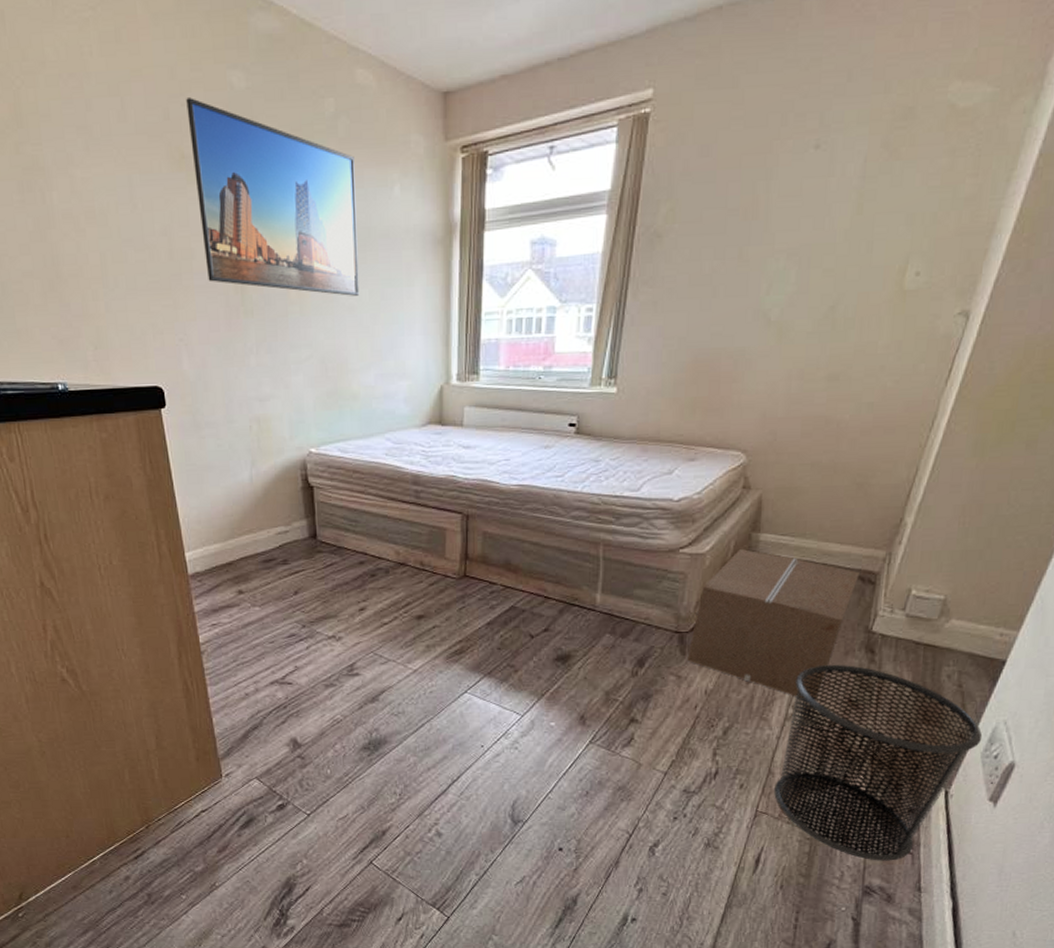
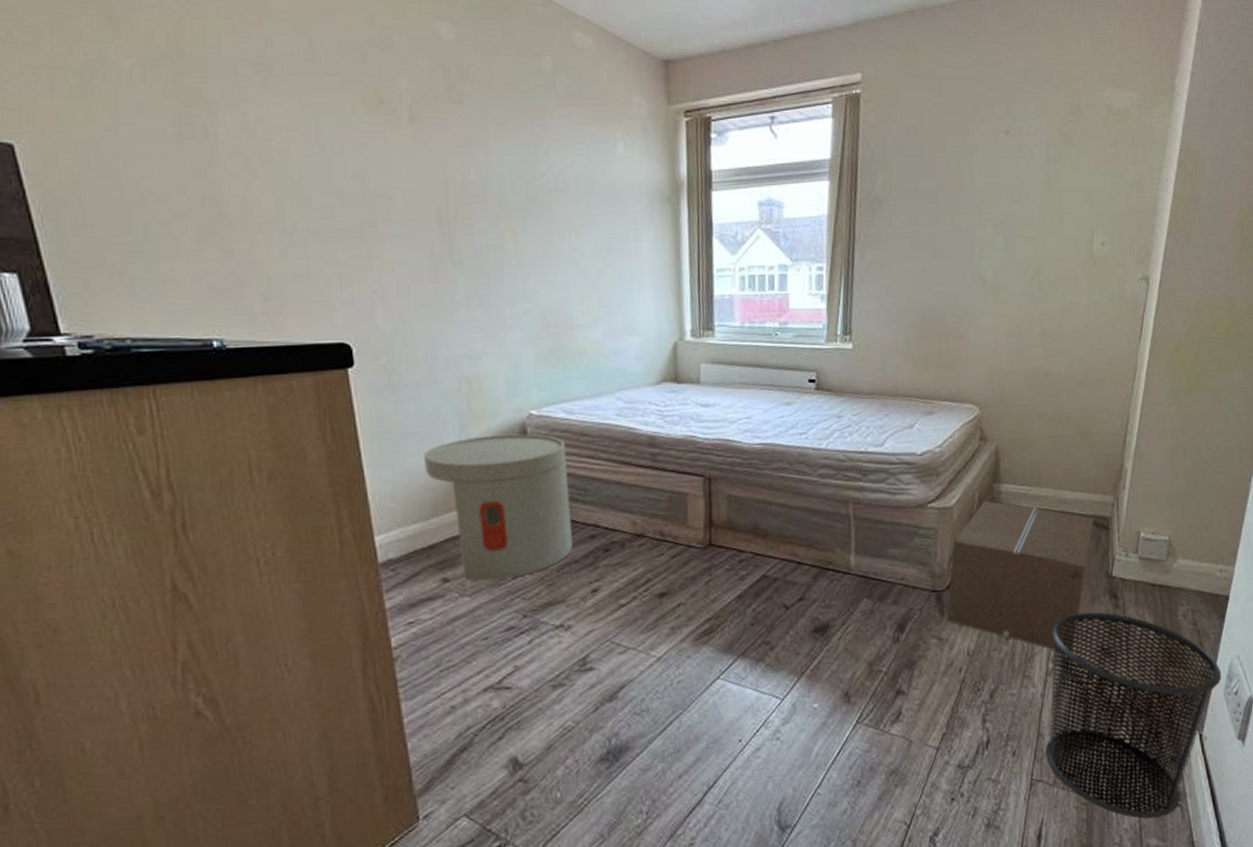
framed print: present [186,98,360,296] -> none [387,44,583,250]
side table: none [222,469,345,595] -> present [423,434,573,581]

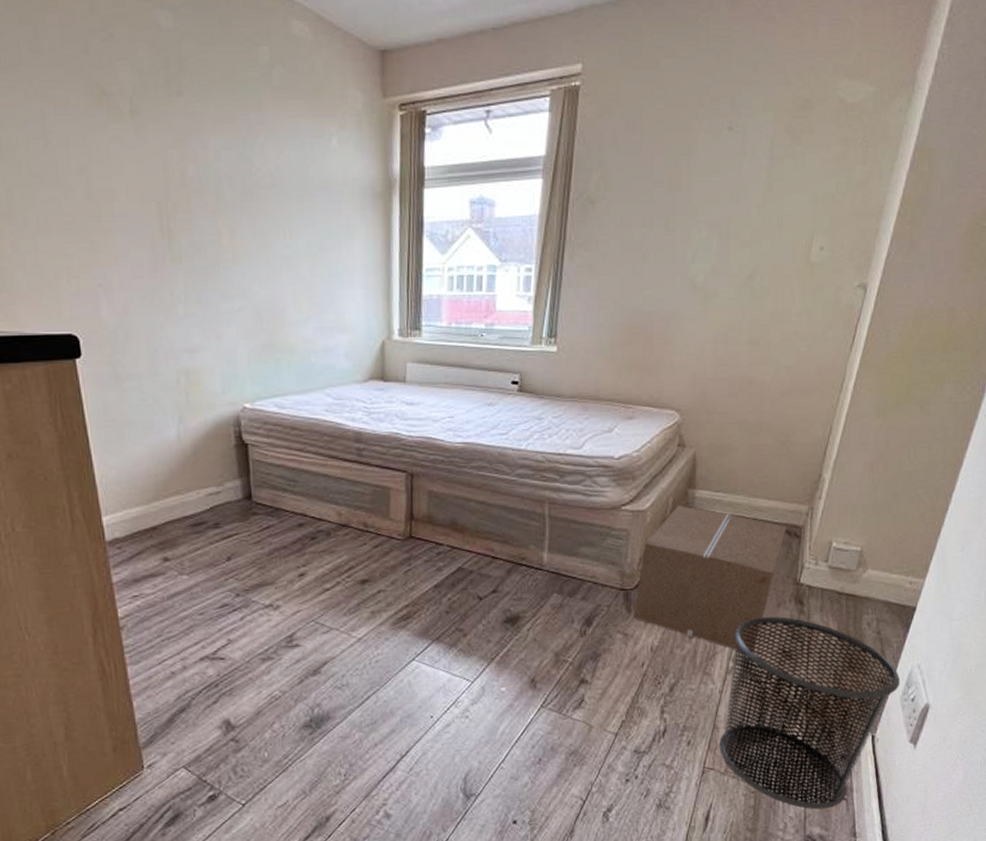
side table: present [423,434,573,581] -> none [145,426,282,562]

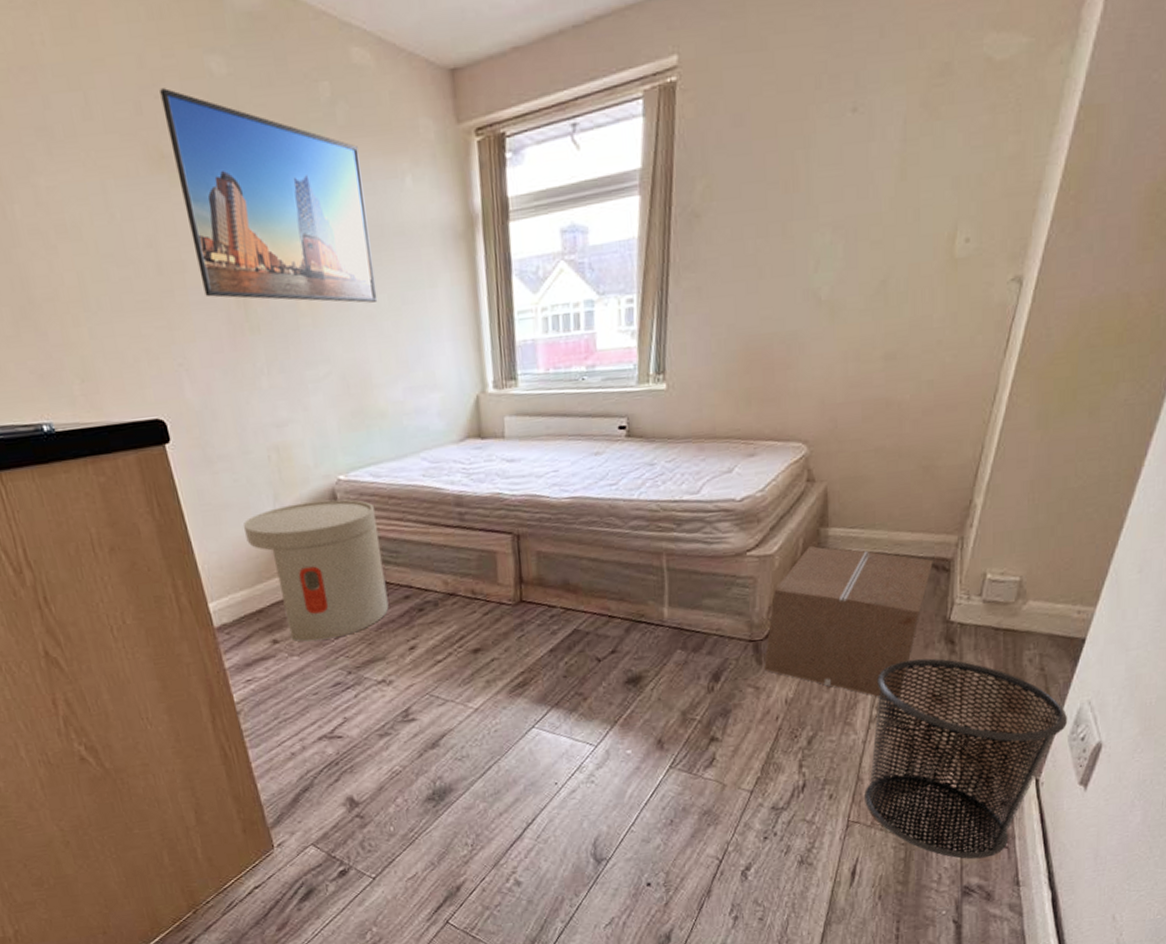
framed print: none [108,33,297,246] -> present [160,88,378,303]
side table: none [145,426,282,562] -> present [243,499,389,642]

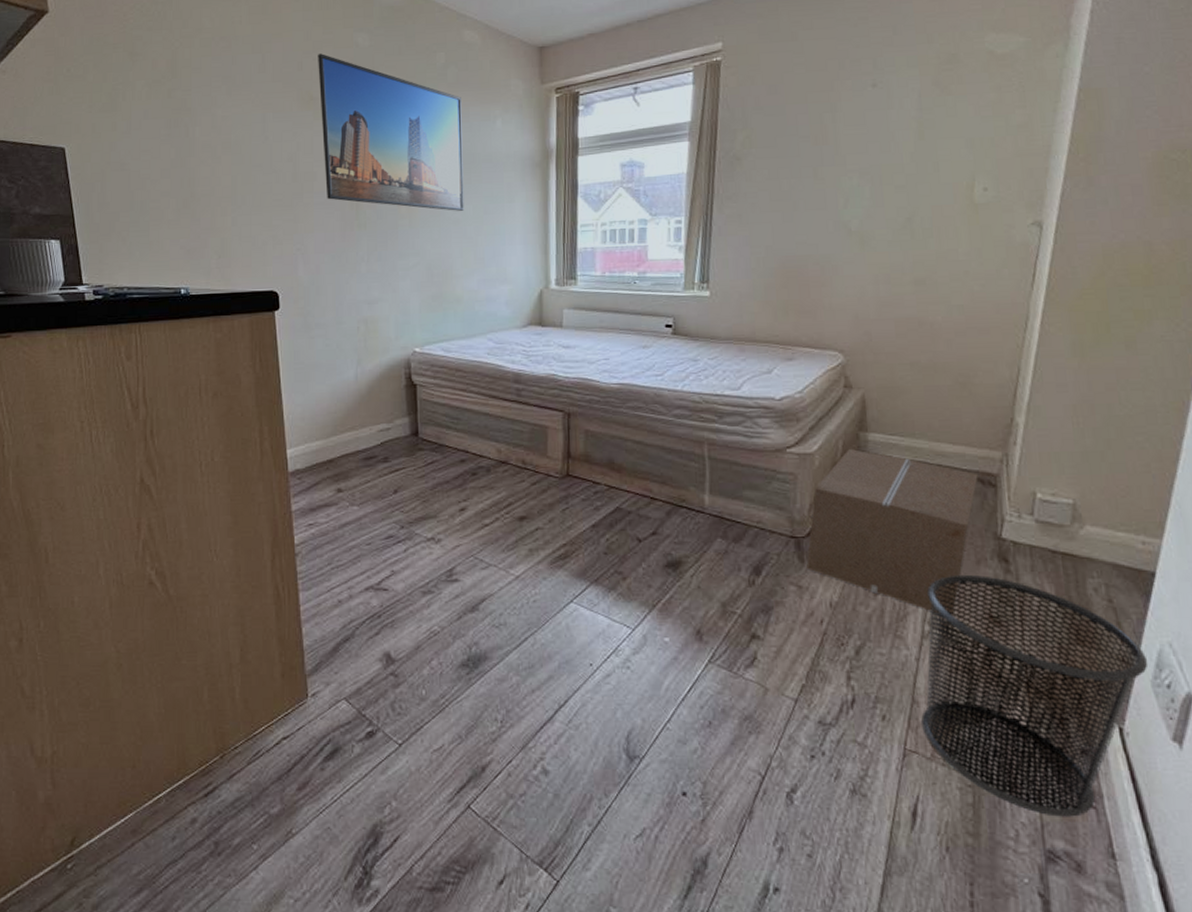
side table: present [243,499,389,642] -> none [327,368,445,493]

